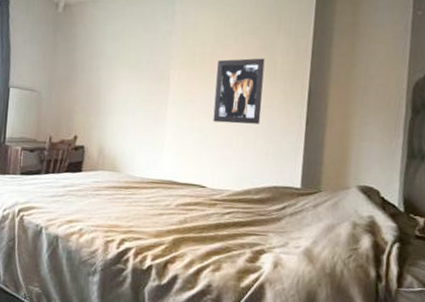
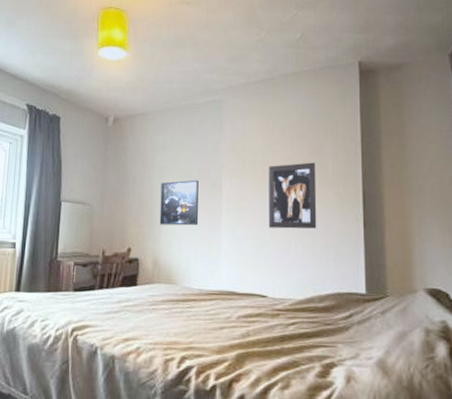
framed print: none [106,71,147,117] -> present [159,180,199,226]

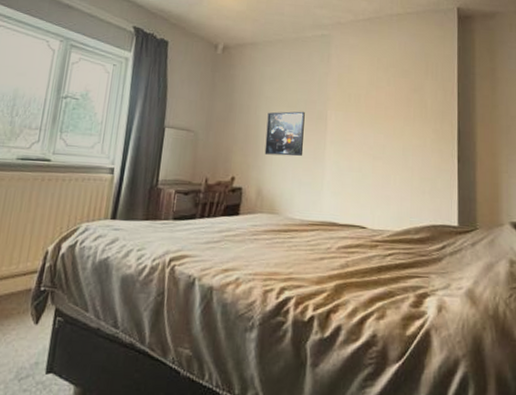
wall art: present [268,162,317,229] -> none [370,99,416,163]

